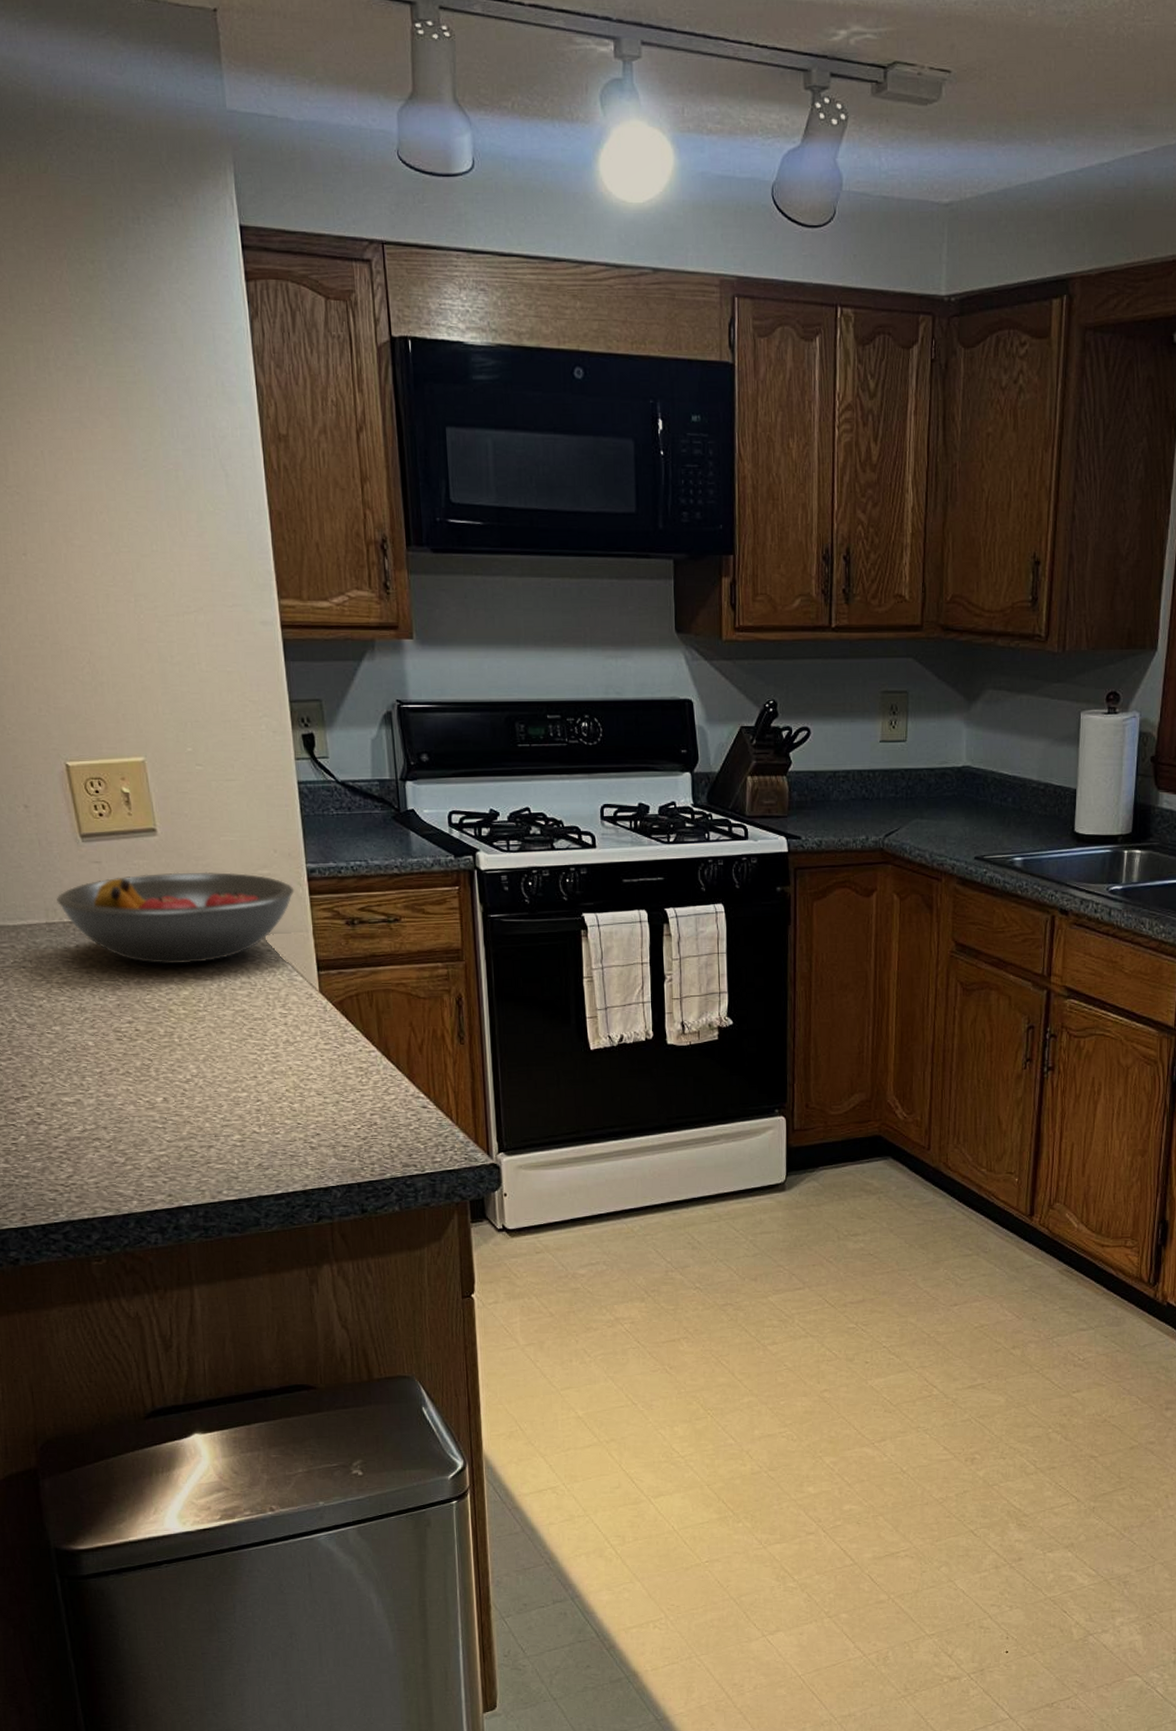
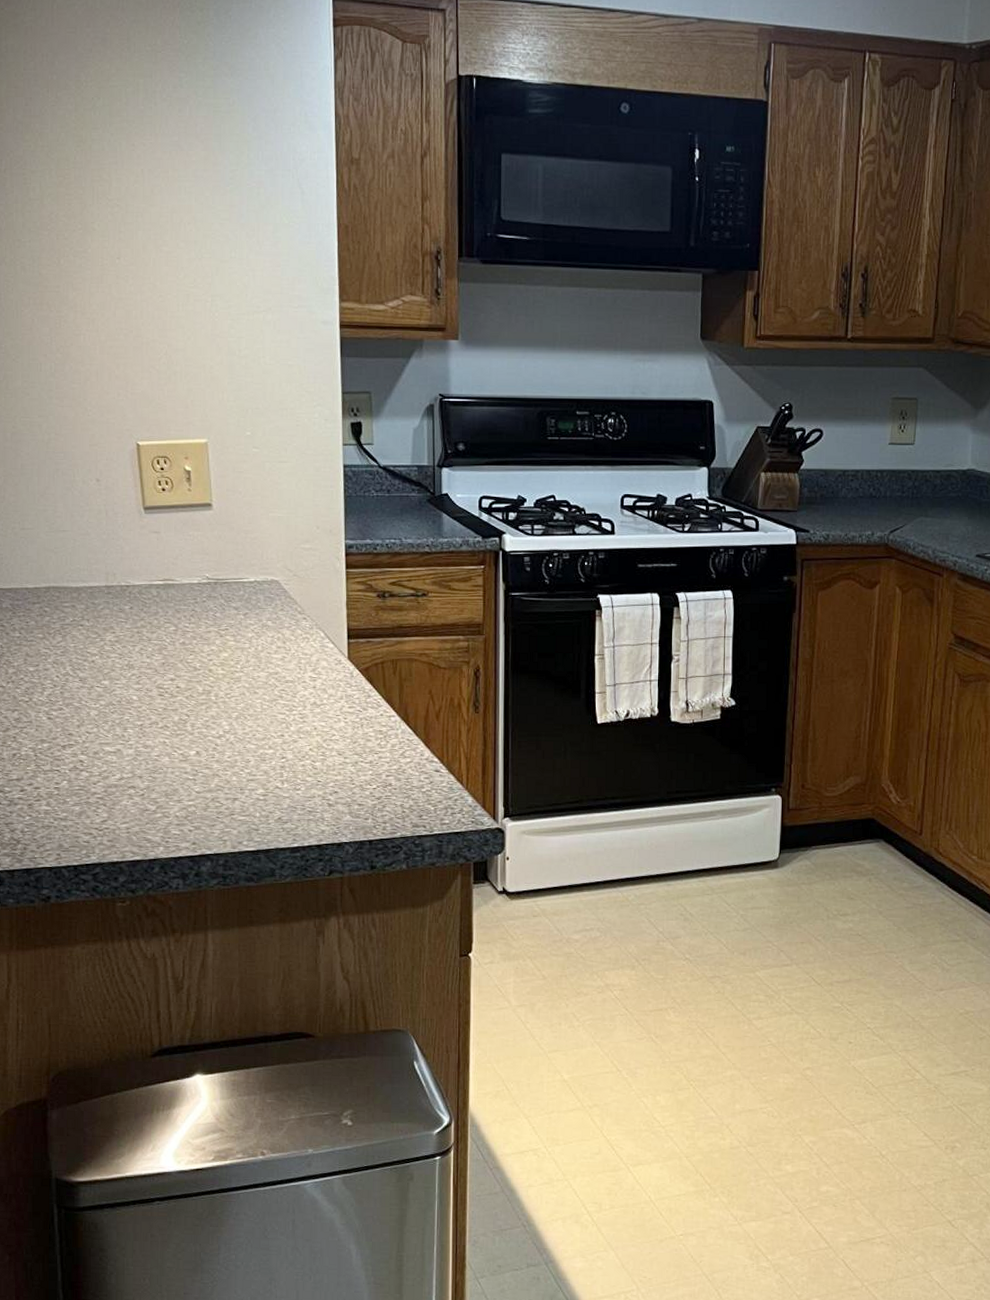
fruit bowl: present [57,872,295,965] -> none [117,544,332,628]

